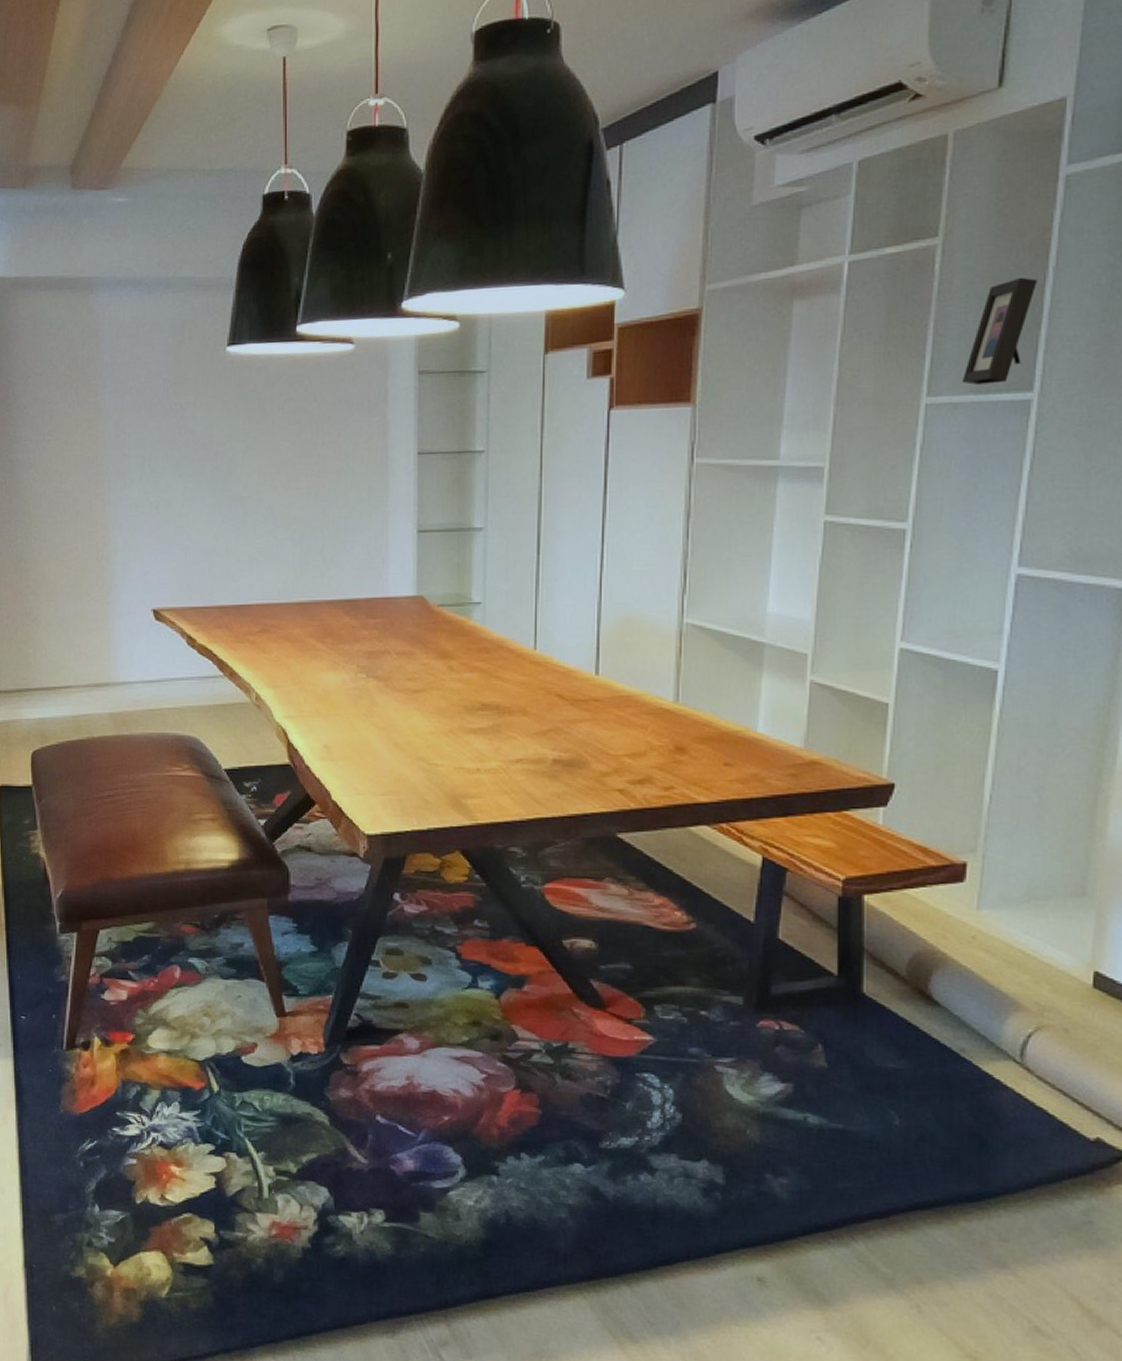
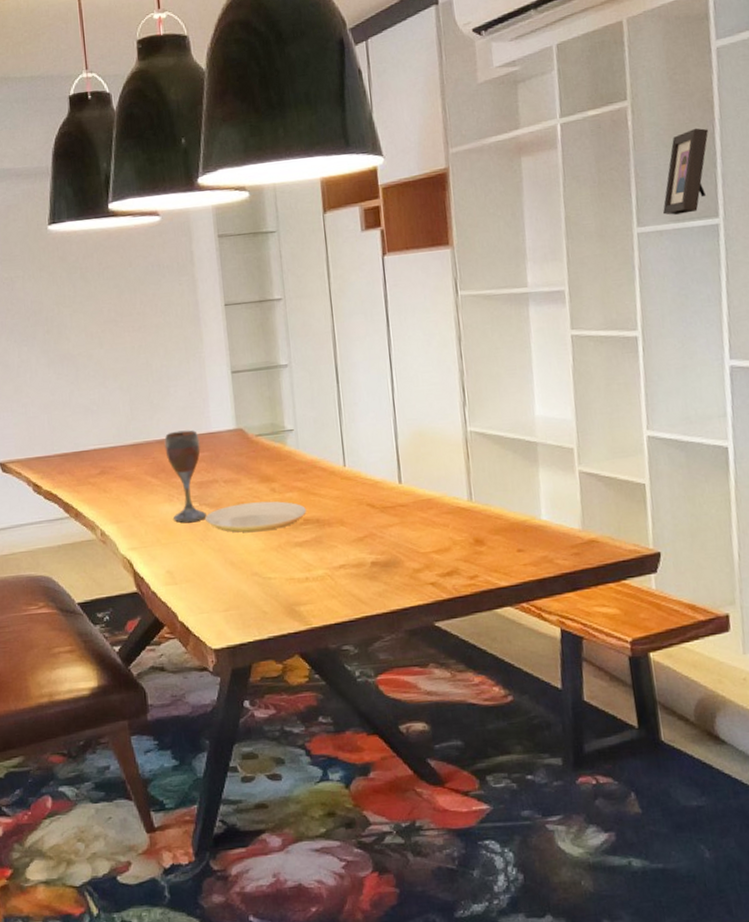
cup: none [334,592,374,694] -> present [164,430,207,522]
plate: none [372,680,486,713] -> present [205,501,306,533]

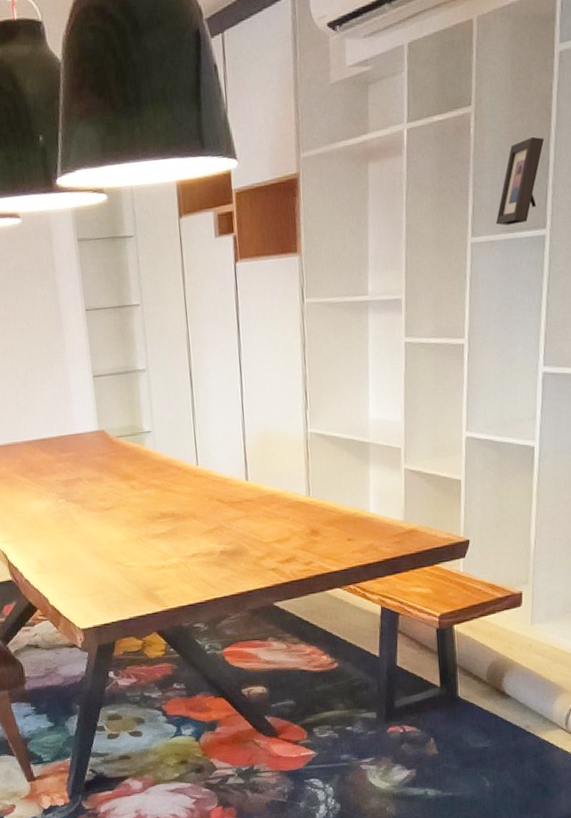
cup: present [164,430,207,522] -> none [32,431,73,517]
plate: present [205,501,306,533] -> none [71,497,163,526]

